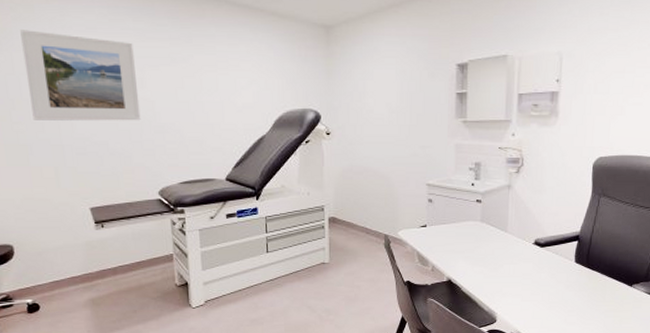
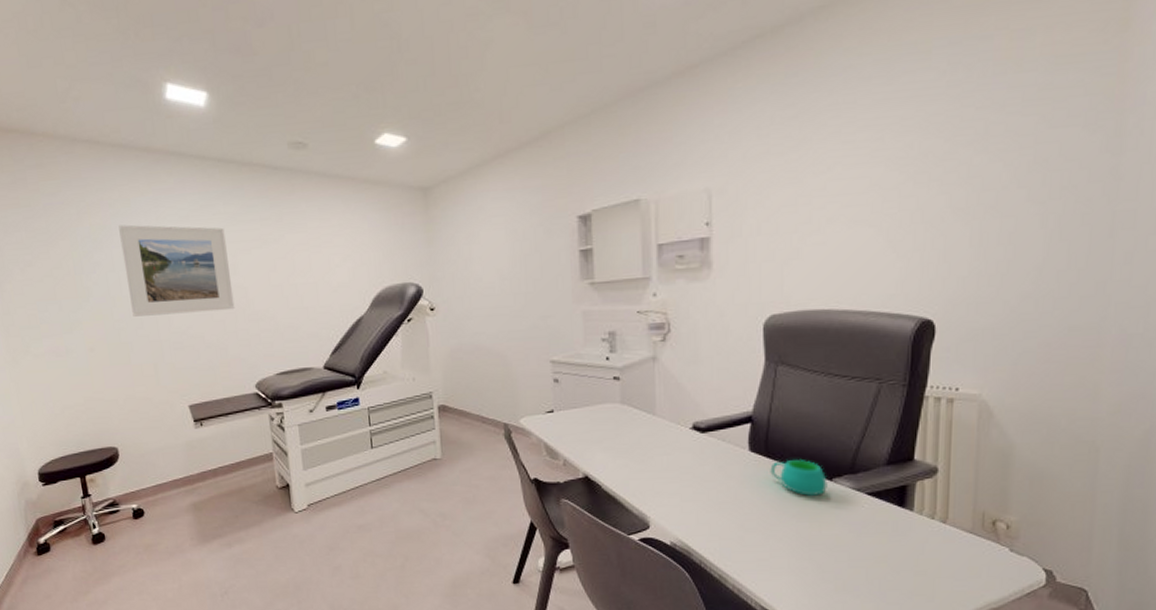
mug: none [588,269,629,299] -> present [770,458,828,497]

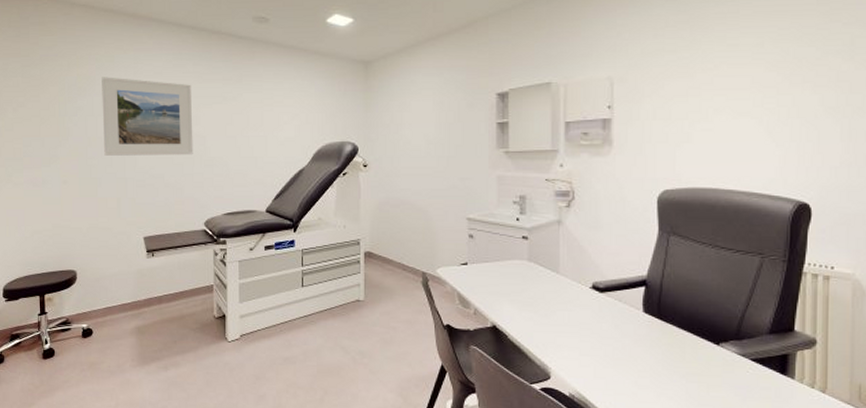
mug: present [770,458,828,497] -> none [662,322,715,360]

